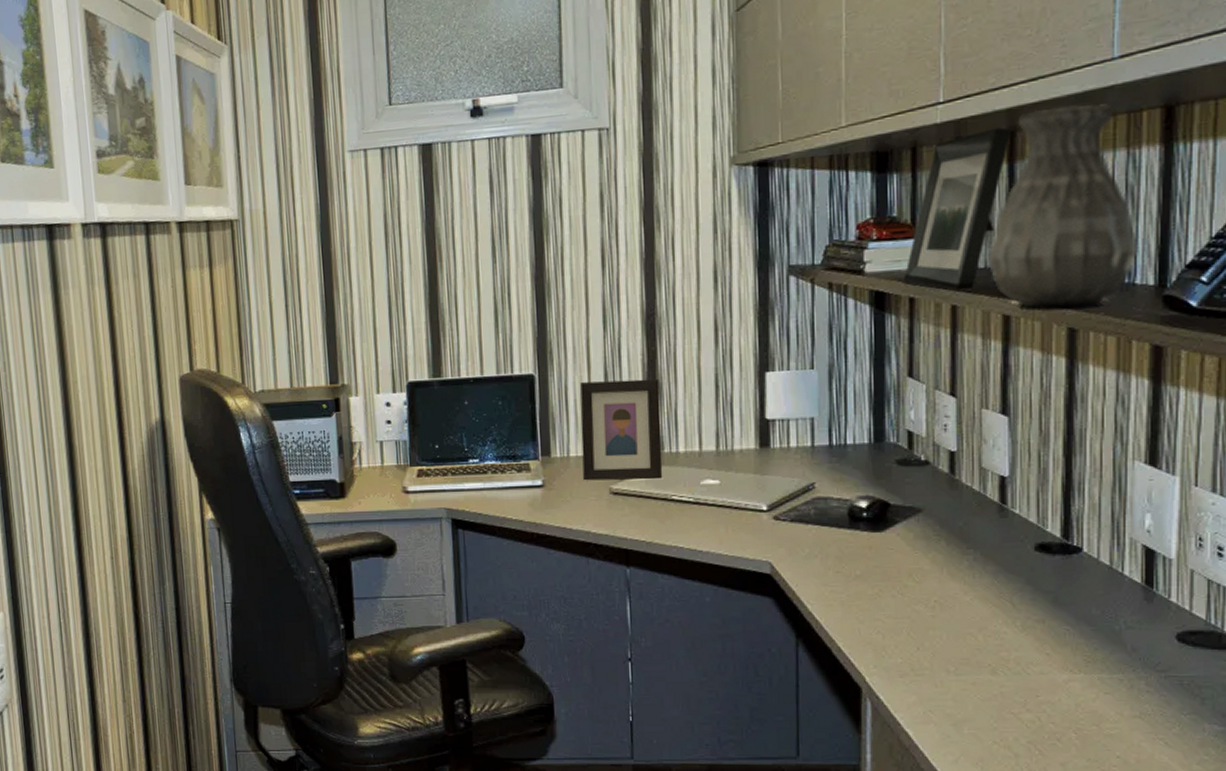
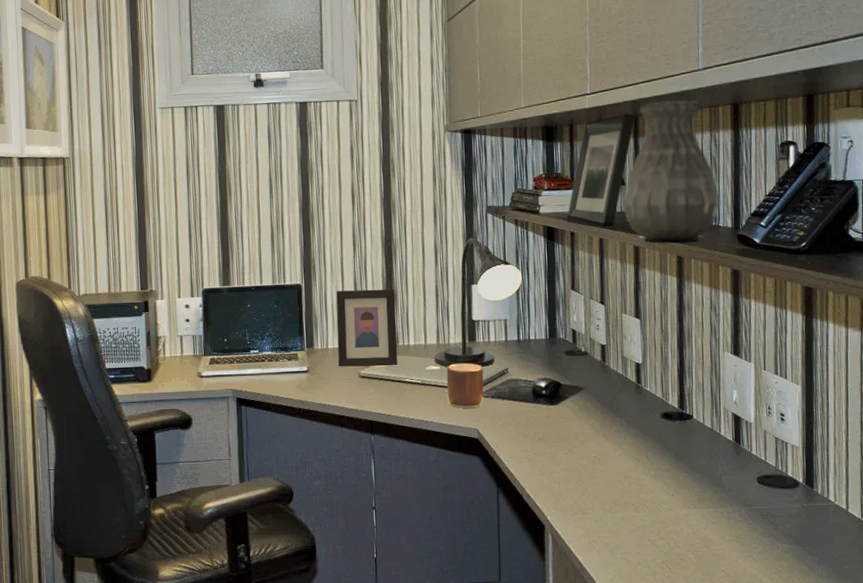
desk lamp: none [712,308,838,481] -> present [434,237,523,367]
mug: none [728,475,781,536] -> present [446,363,484,409]

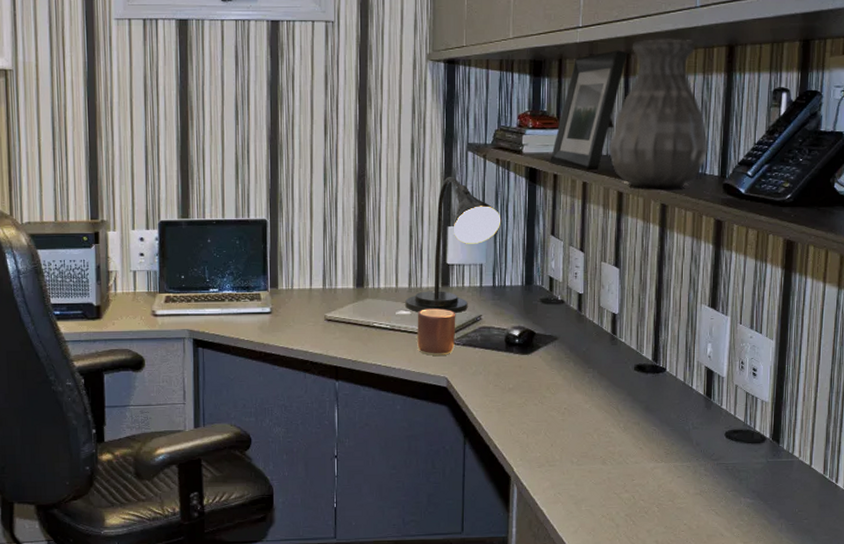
picture frame: present [336,288,398,367] -> none [303,227,367,310]

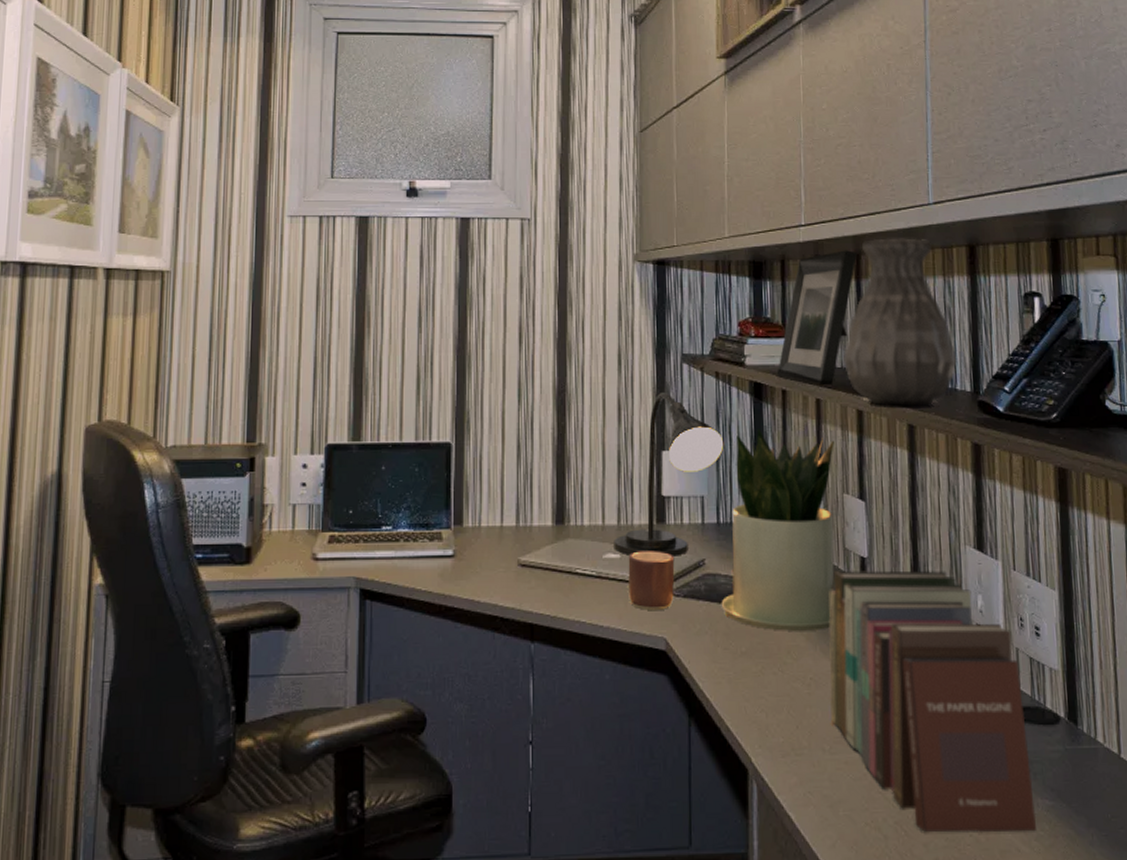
planter: none [494,207,596,372] -> present [721,428,835,631]
books: none [579,323,739,523] -> present [829,569,1037,833]

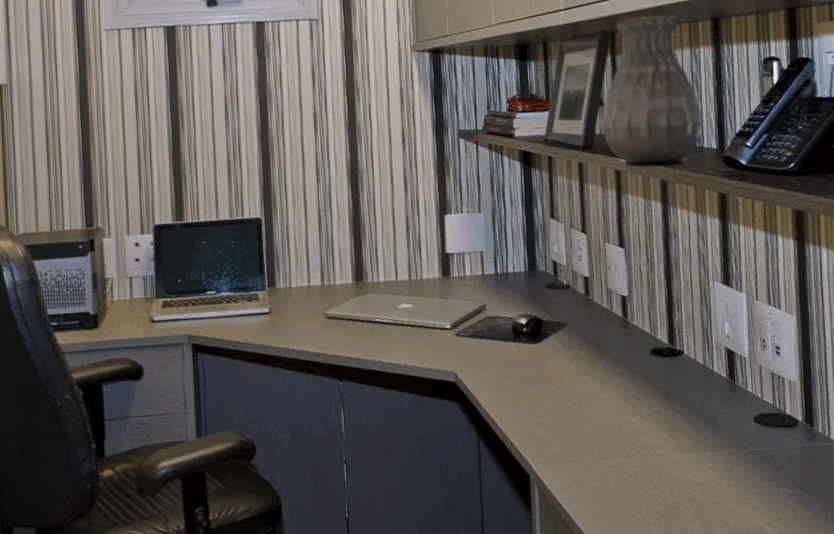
desk lamp: present [614,391,724,556] -> none [406,164,499,305]
mug: present [628,551,675,611] -> none [419,299,461,350]
planter: present [721,428,835,631] -> none [501,191,599,361]
books: present [829,569,1037,833] -> none [595,303,778,519]

